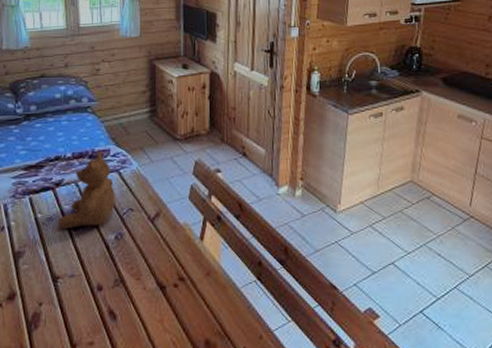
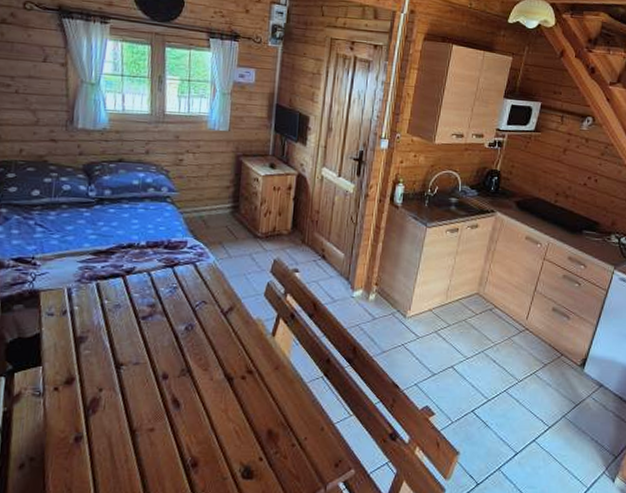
teddy bear: present [58,149,115,228] -> none [126,240,189,317]

